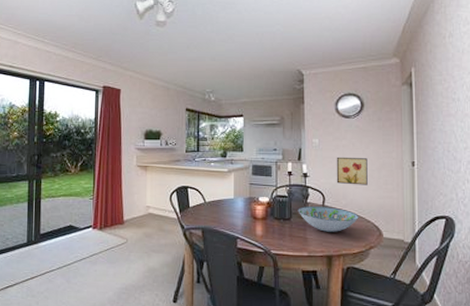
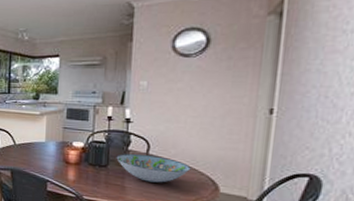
wall art: present [336,156,368,185] -> none [165,101,209,134]

